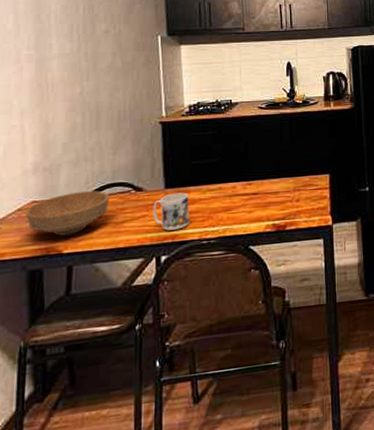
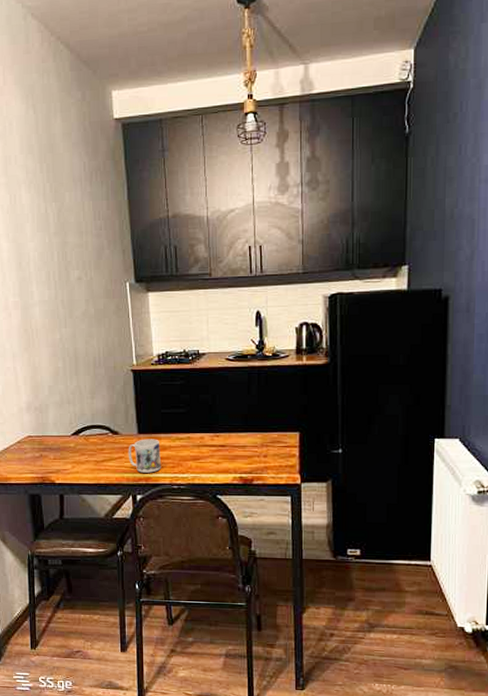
bowl: present [25,191,110,236] -> none [23,431,91,468]

